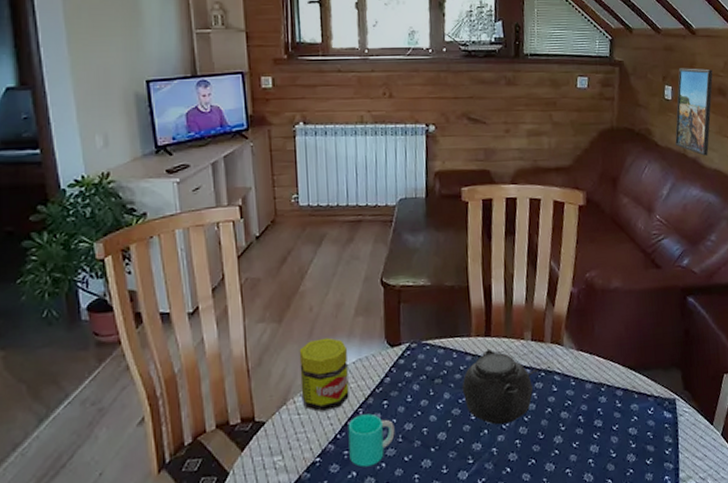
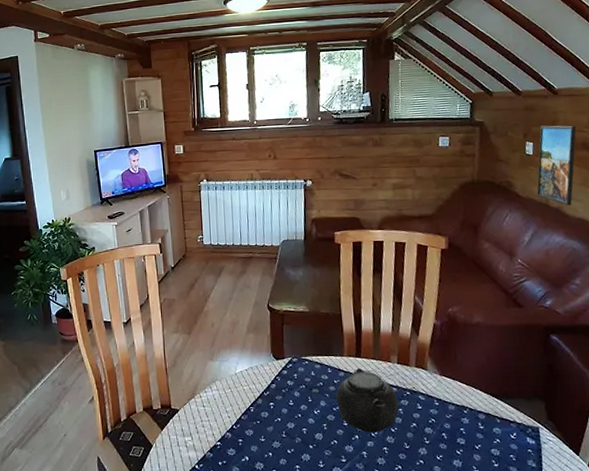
jar: present [299,337,349,413] -> none [204,348,243,407]
cup: present [348,413,395,467] -> none [242,412,280,454]

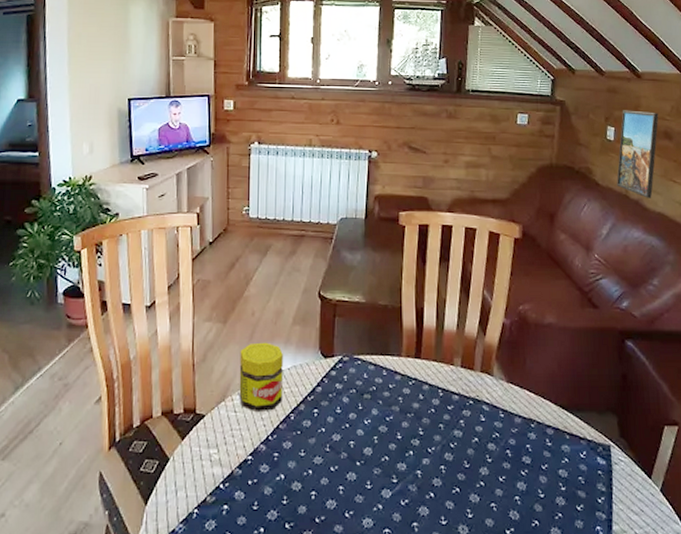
jar: none [204,348,243,407] -> present [239,342,283,413]
teapot: present [336,368,404,433] -> none [390,371,466,448]

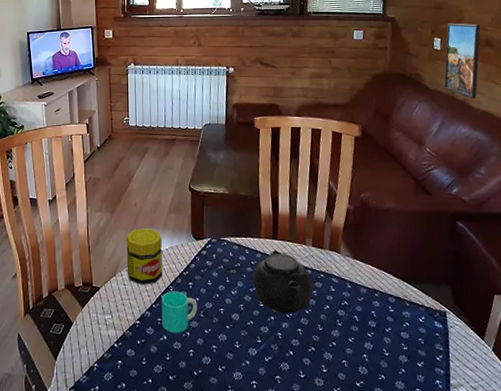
cup: none [279,420,323,471] -> present [161,291,198,333]
teapot: none [390,371,466,448] -> present [252,250,318,314]

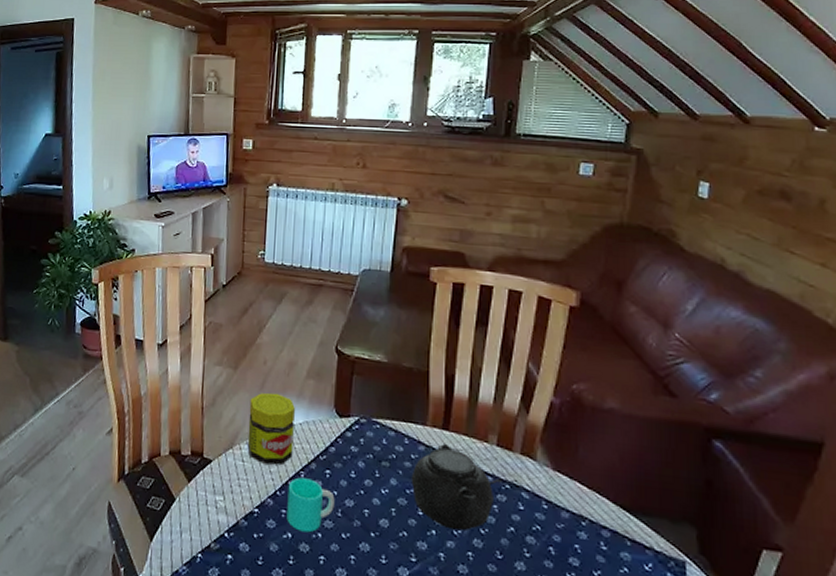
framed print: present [444,23,481,99] -> none [709,162,773,271]

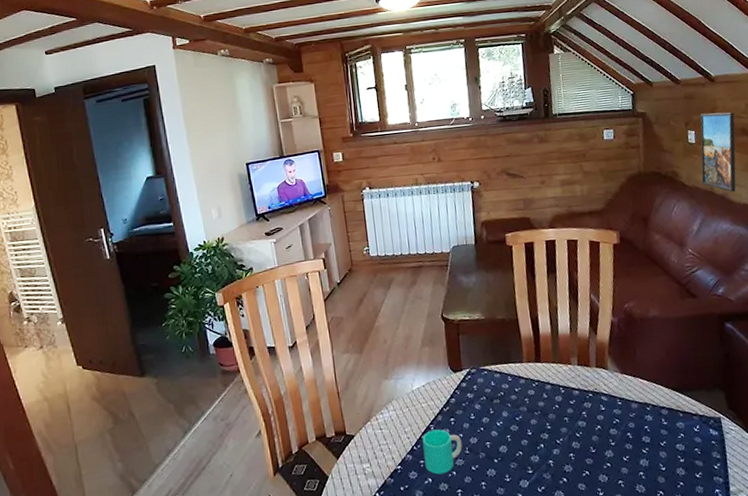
jar: present [247,392,295,466] -> none [378,365,422,428]
teapot: present [411,444,502,531] -> none [518,374,586,440]
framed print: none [709,162,773,271] -> present [700,112,736,192]

